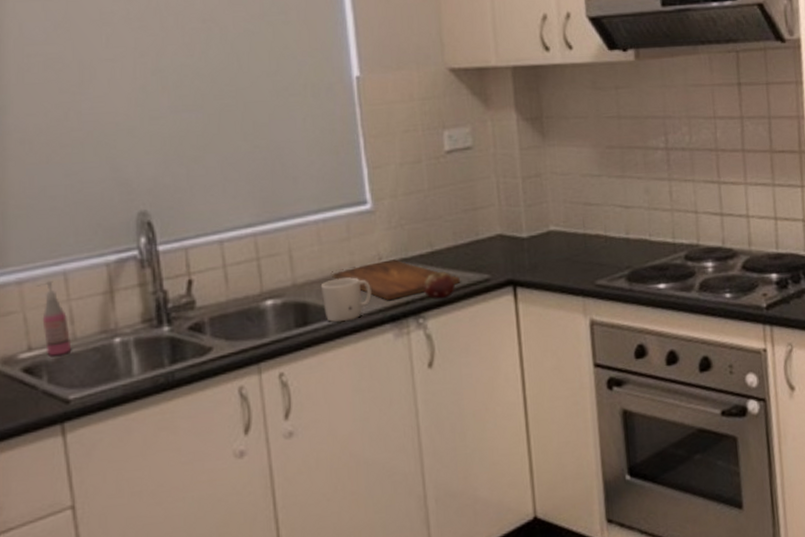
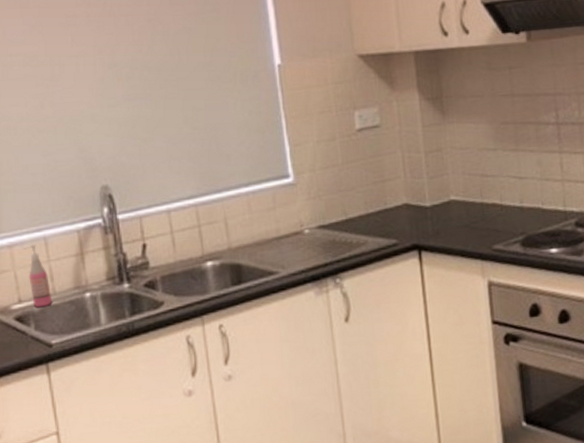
mug: present [320,277,372,323] -> none [252,242,295,282]
cutting board: present [330,258,460,301] -> none [260,225,371,263]
fruit: present [424,272,455,300] -> none [340,237,367,262]

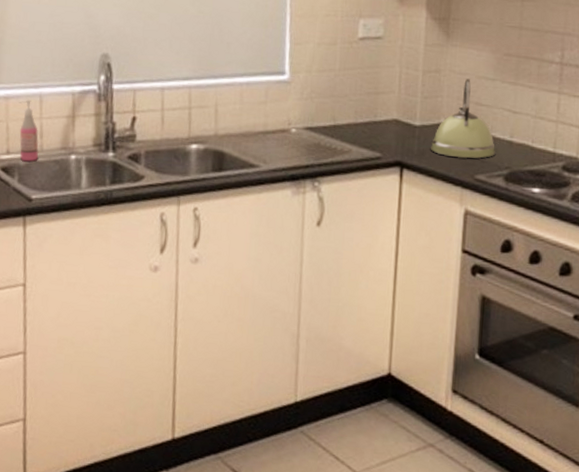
kettle: none [444,152,509,233] -> present [430,78,496,159]

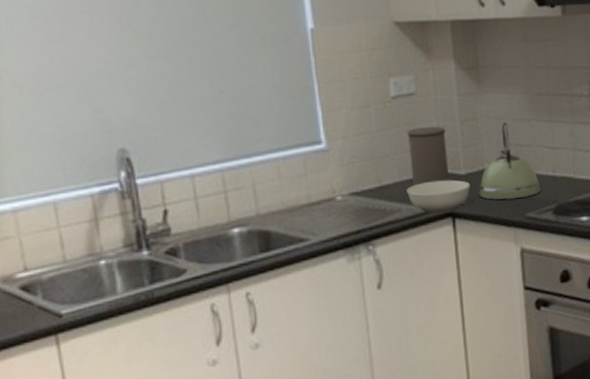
soap dispenser: present [18,99,39,163] -> none [29,209,63,277]
bowl: none [359,127,424,162] -> present [407,180,471,215]
canister: none [366,72,407,130] -> present [407,126,449,186]

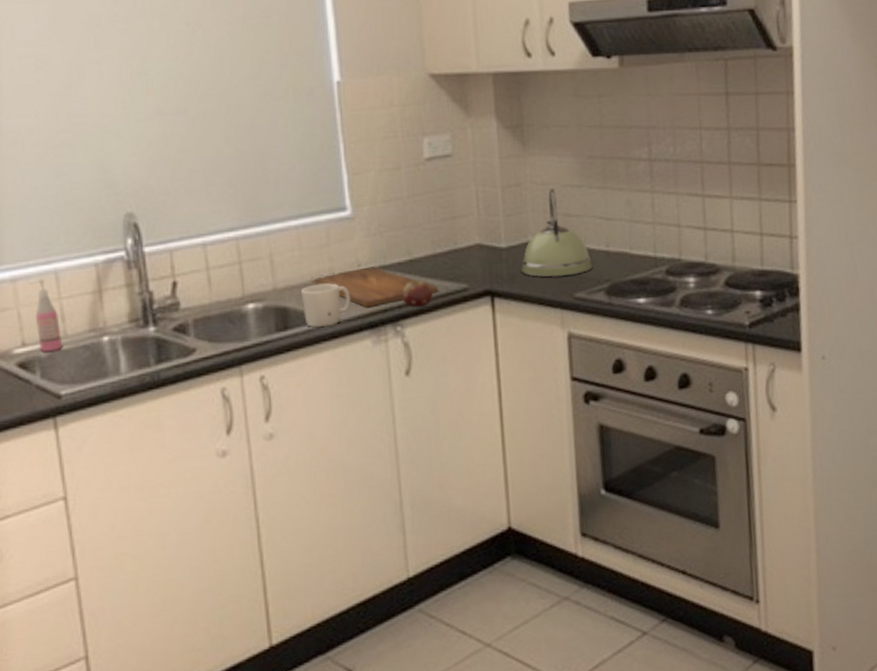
soap dispenser: none [29,209,63,277] -> present [29,278,63,354]
mug: none [281,208,327,249] -> present [300,283,351,328]
cutting board: none [290,192,405,230] -> present [310,265,438,308]
fruit: none [373,204,401,229] -> present [402,280,433,308]
canister: present [407,126,449,186] -> none [442,192,488,260]
bowl: present [407,180,471,215] -> none [440,253,512,293]

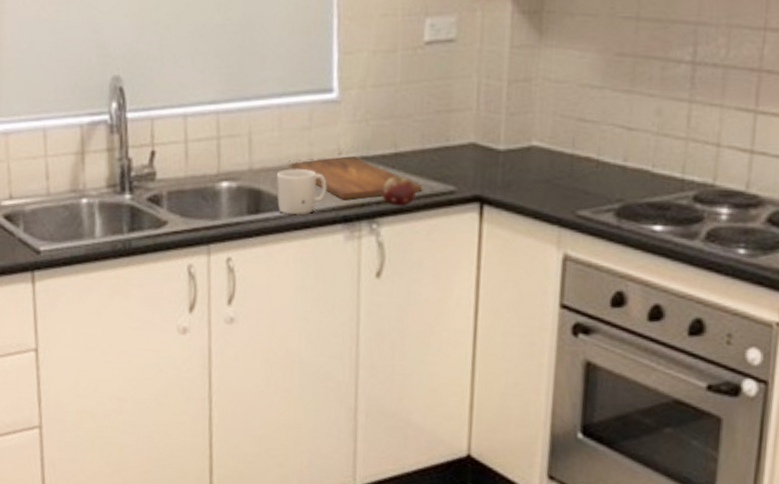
soap dispenser: present [29,278,63,354] -> none [19,134,46,209]
kettle: present [521,189,593,278] -> none [518,88,605,191]

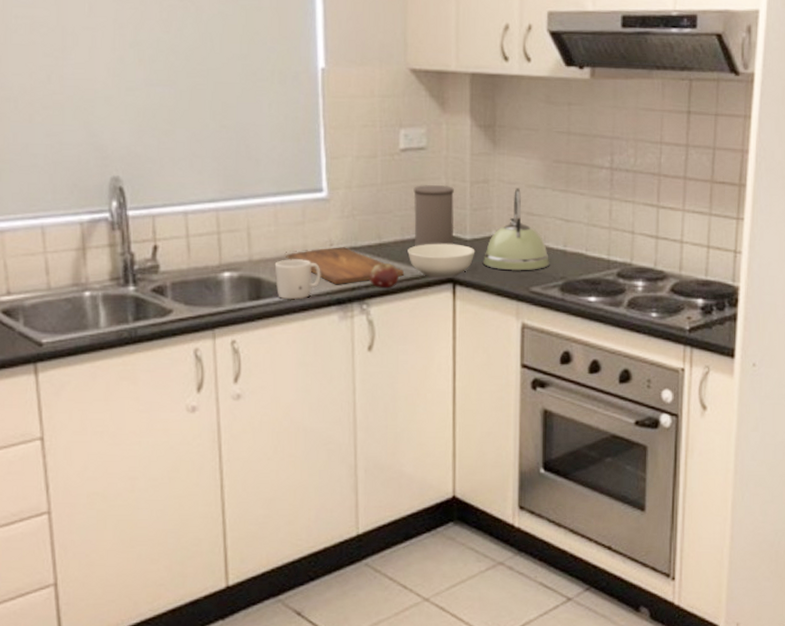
bowl: none [427,154,510,197] -> present [407,243,475,279]
canister: none [435,84,487,157] -> present [413,185,455,246]
kettle: none [518,88,605,191] -> present [482,188,550,271]

